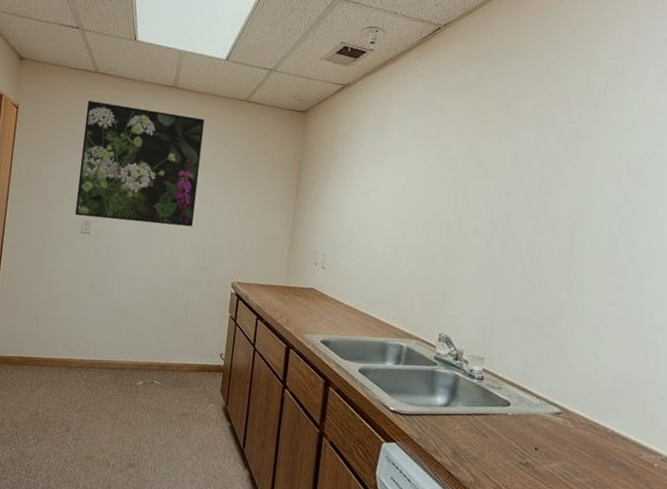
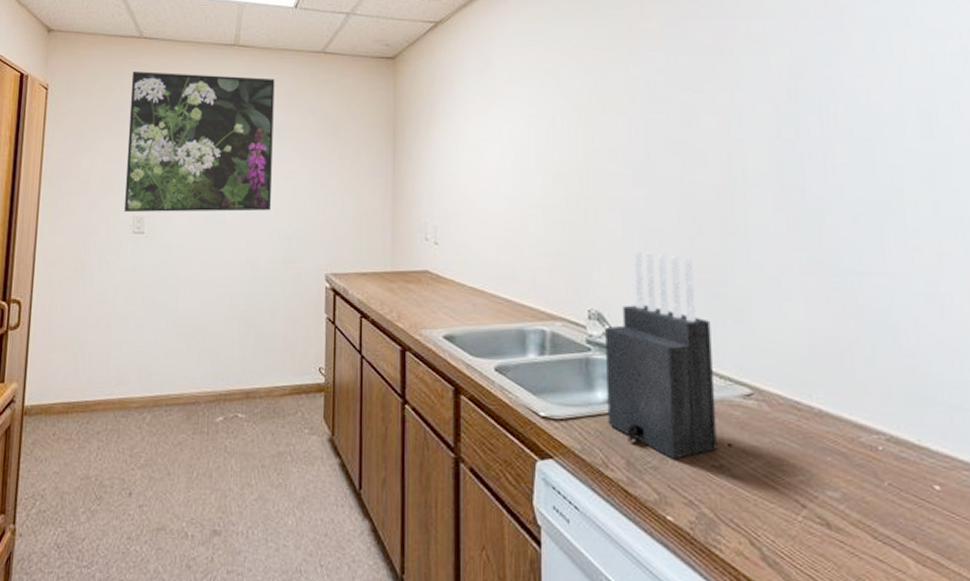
knife block: none [442,291,537,454] -> present [605,250,718,459]

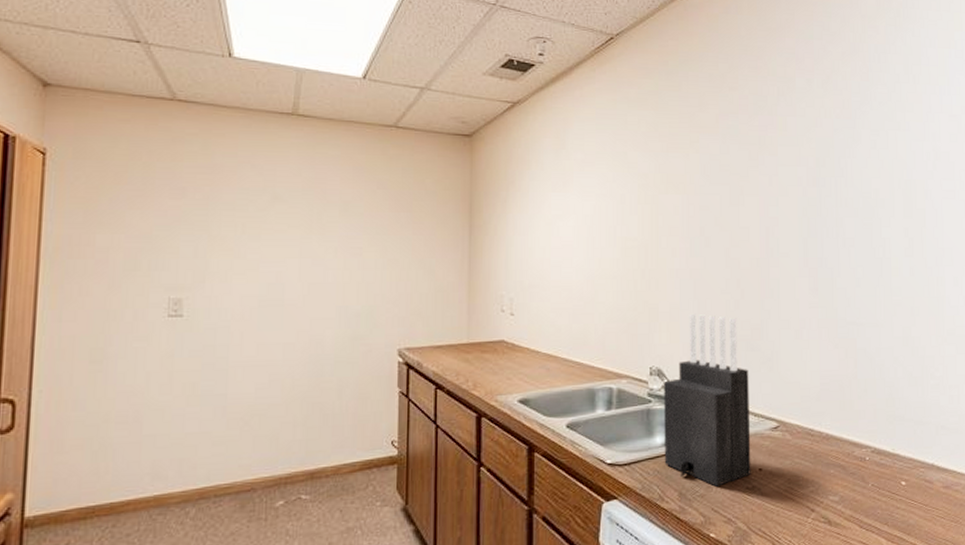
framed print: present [123,71,275,213] -> none [155,138,341,295]

